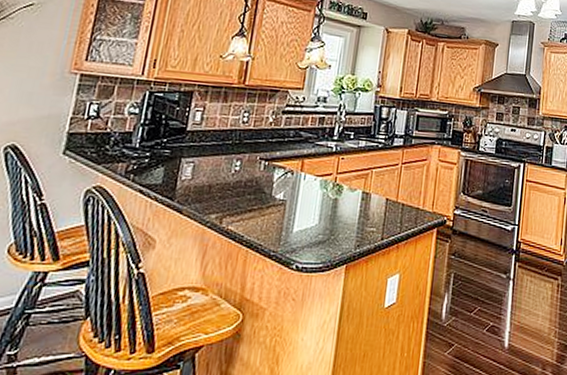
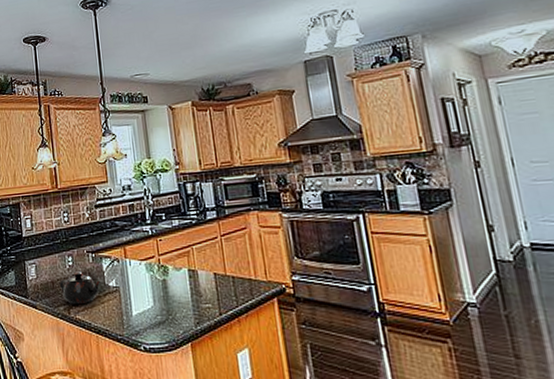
teapot: none [217,178,269,215] -> present [59,271,103,305]

